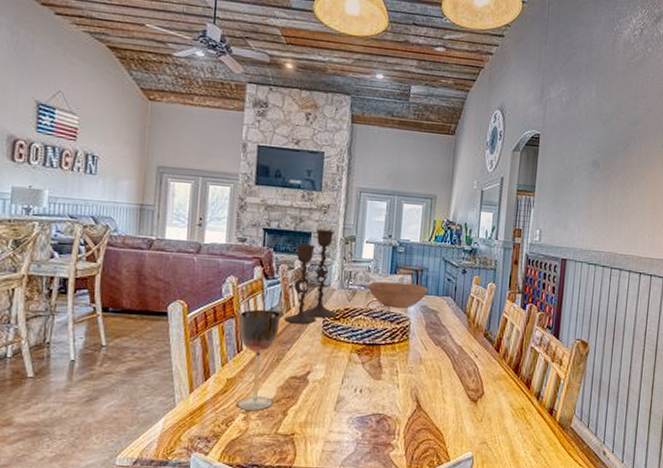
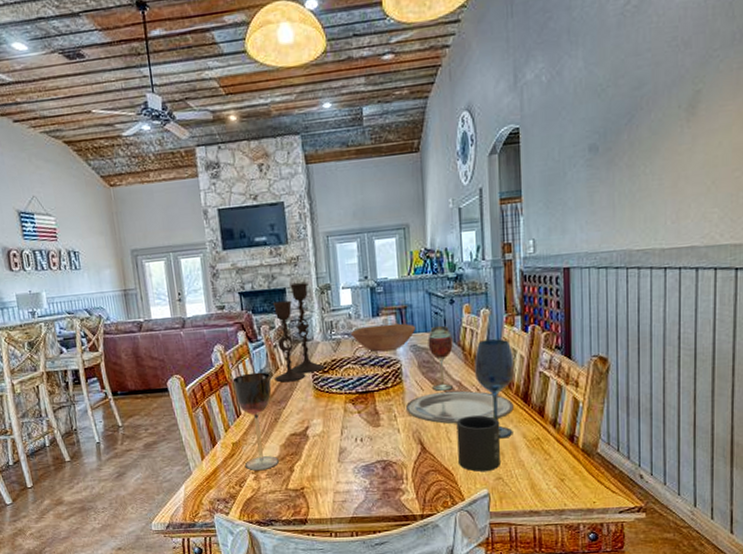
plate: none [408,353,506,386] -> present [406,390,514,425]
wineglass: none [435,291,460,353] -> present [427,325,453,391]
mug: none [449,380,491,434] -> present [456,415,501,472]
wineglass: none [475,311,512,405] -> present [474,339,515,439]

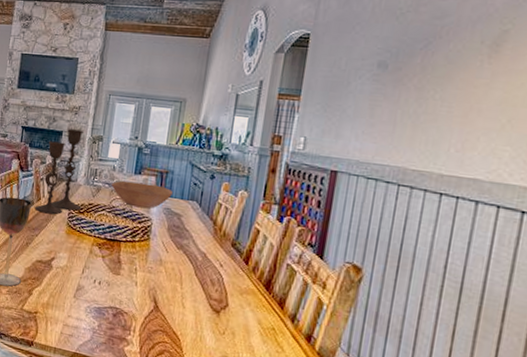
plate: present [406,390,514,425] -> none [148,256,255,299]
wineglass: present [427,325,453,391] -> none [177,195,207,259]
mug: present [456,415,501,472] -> none [188,287,237,347]
wineglass: present [474,339,515,439] -> none [221,219,264,319]

